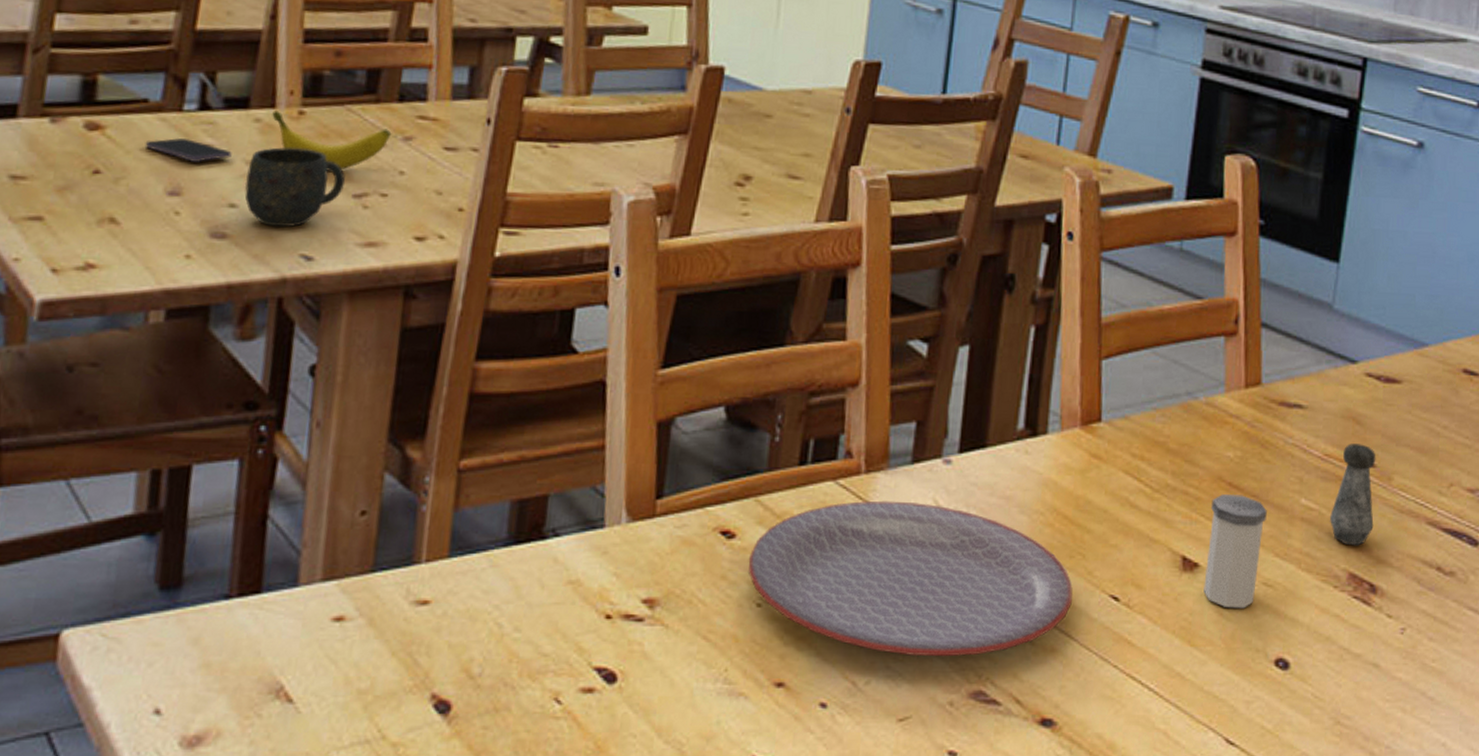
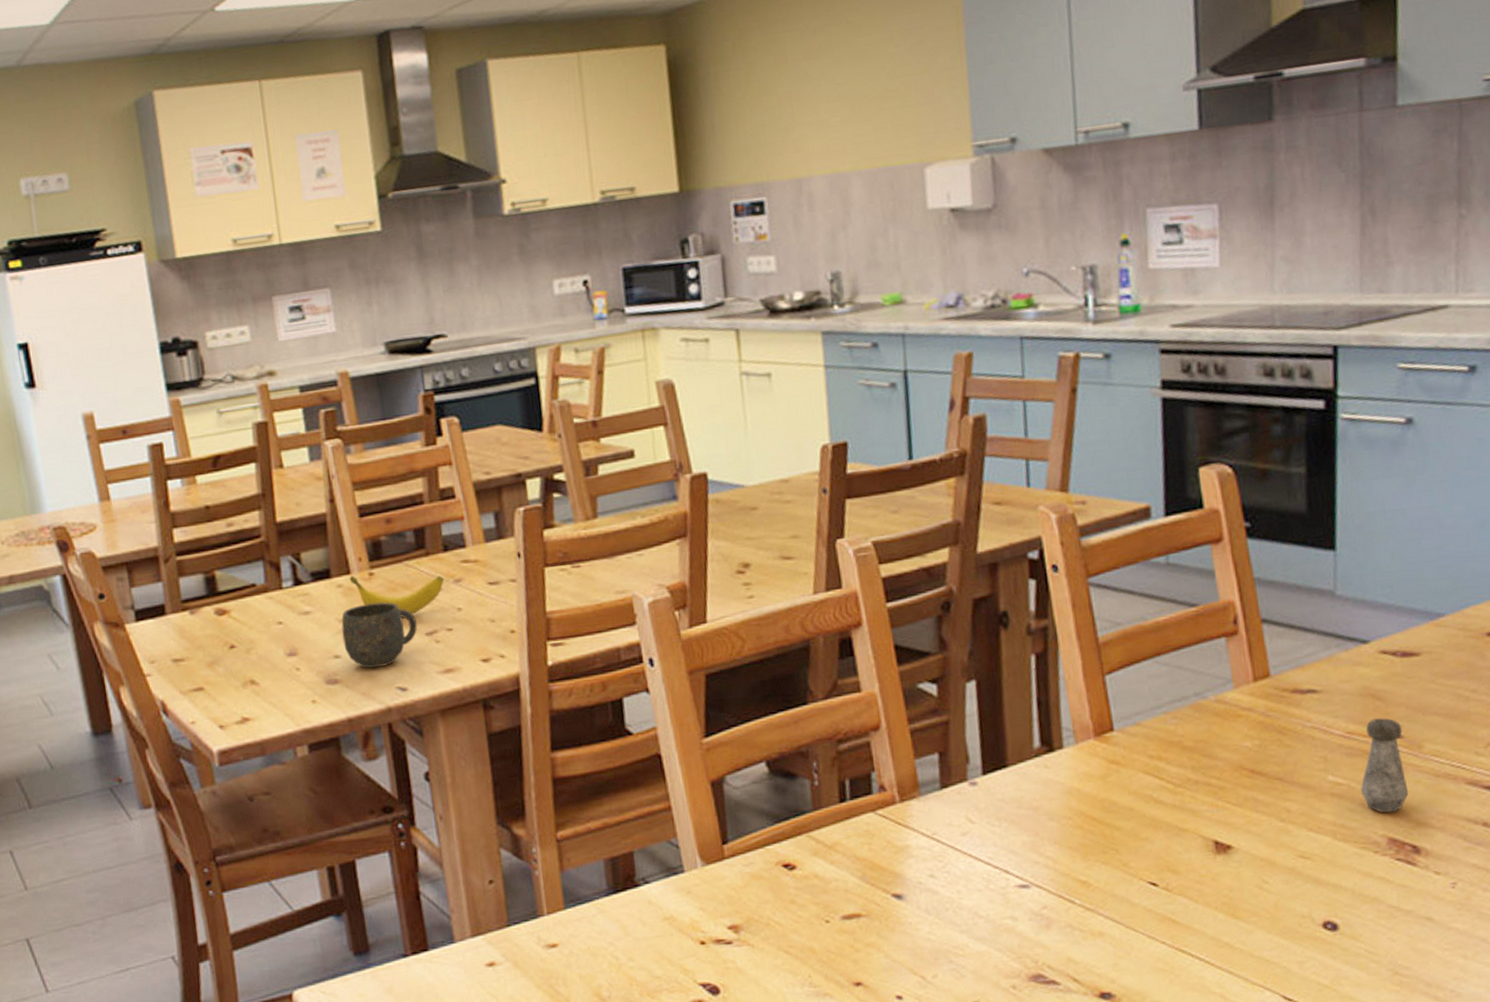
smartphone: present [145,138,232,162] -> none [261,610,327,627]
plate: present [748,500,1074,657] -> none [811,822,1113,951]
salt shaker: present [1203,494,1267,609] -> none [1236,779,1295,882]

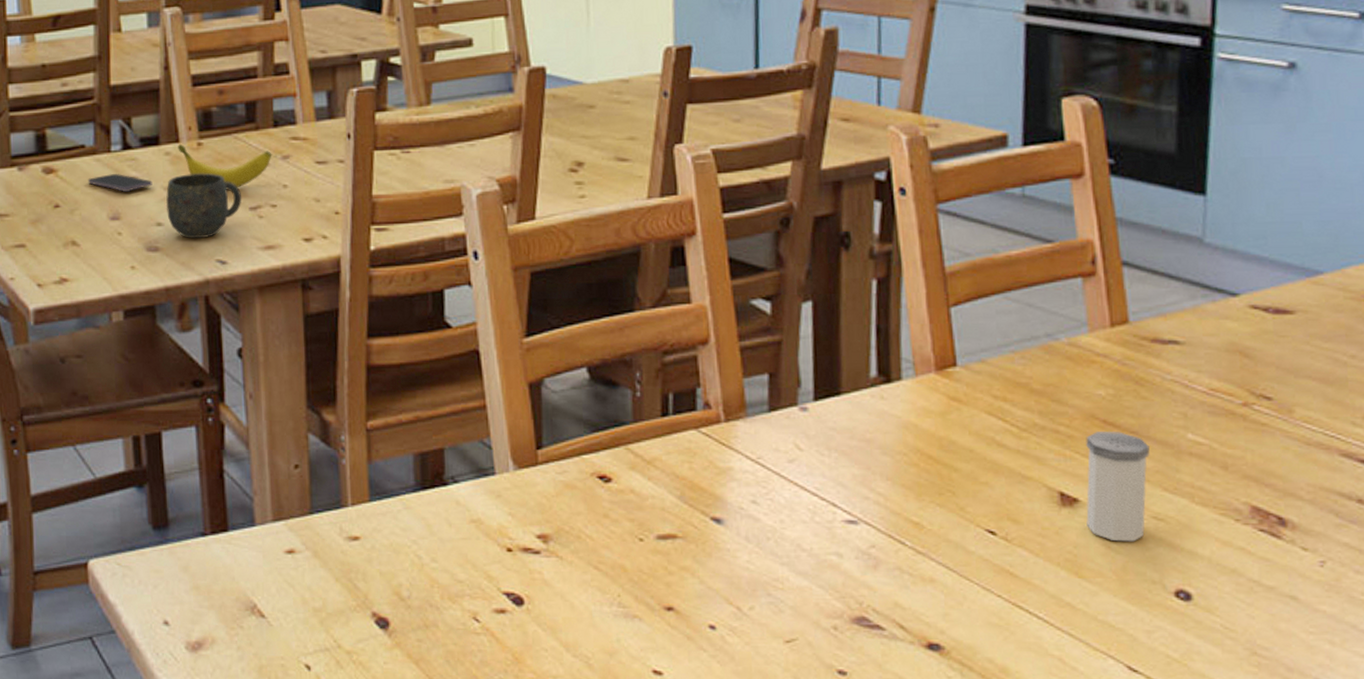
smartphone: none [261,610,327,627] -> present [88,174,153,192]
salt shaker: none [1236,779,1295,882] -> present [1086,432,1150,542]
salt shaker: present [1361,718,1409,813] -> none [1223,377,1276,479]

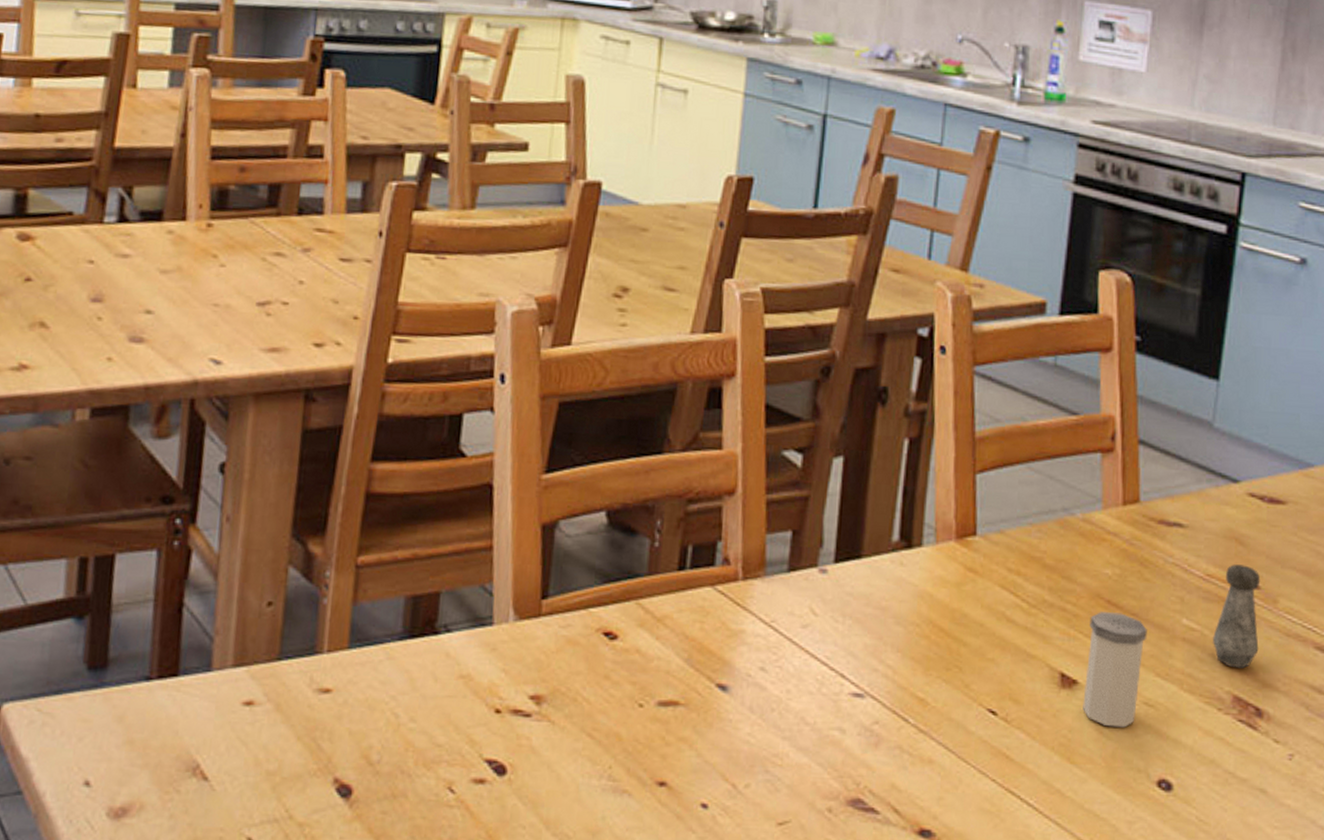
smartphone: present [88,174,153,192] -> none [70,248,148,271]
mug: present [165,173,241,239] -> none [159,257,250,333]
banana: present [178,144,272,187] -> none [183,223,292,279]
salt shaker: none [1223,377,1276,479] -> present [1213,564,1261,669]

